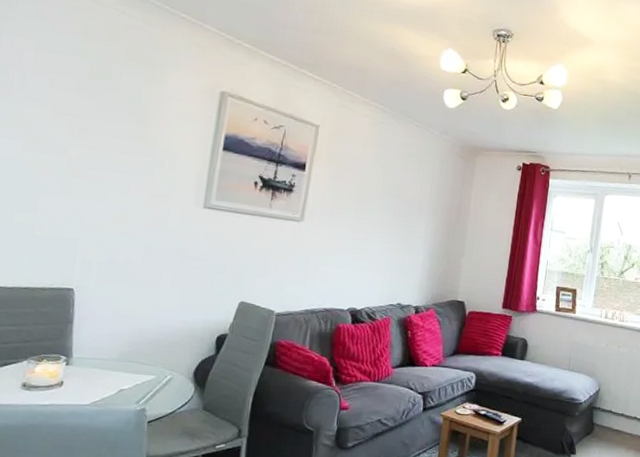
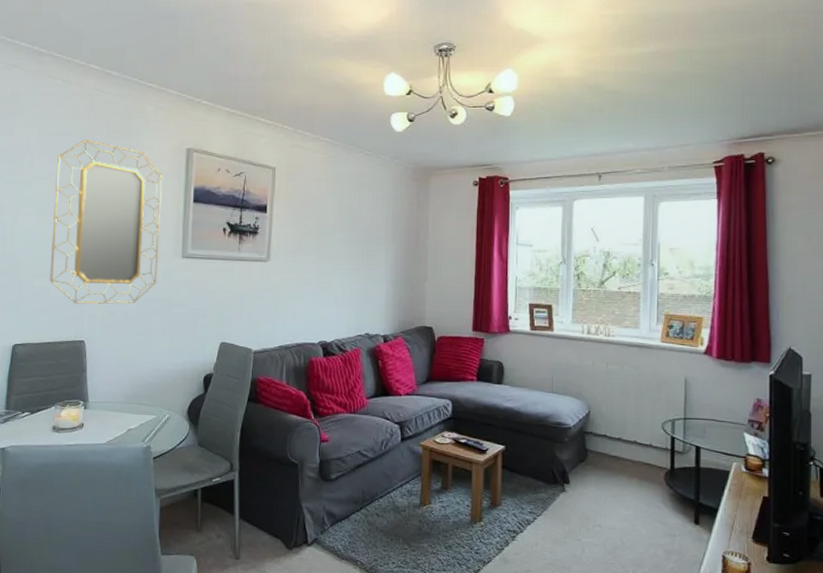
home mirror: none [34,63,189,252] -> present [49,139,162,305]

